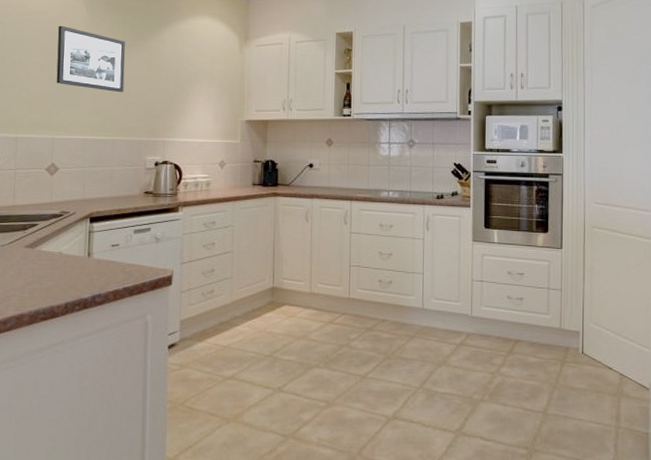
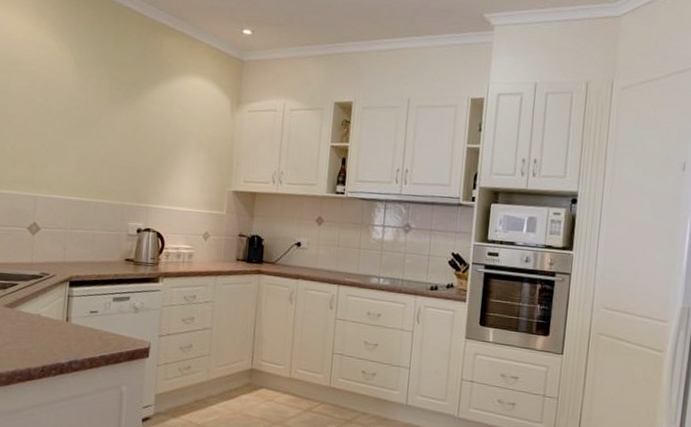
picture frame: present [56,25,126,93] -> none [40,77,112,153]

